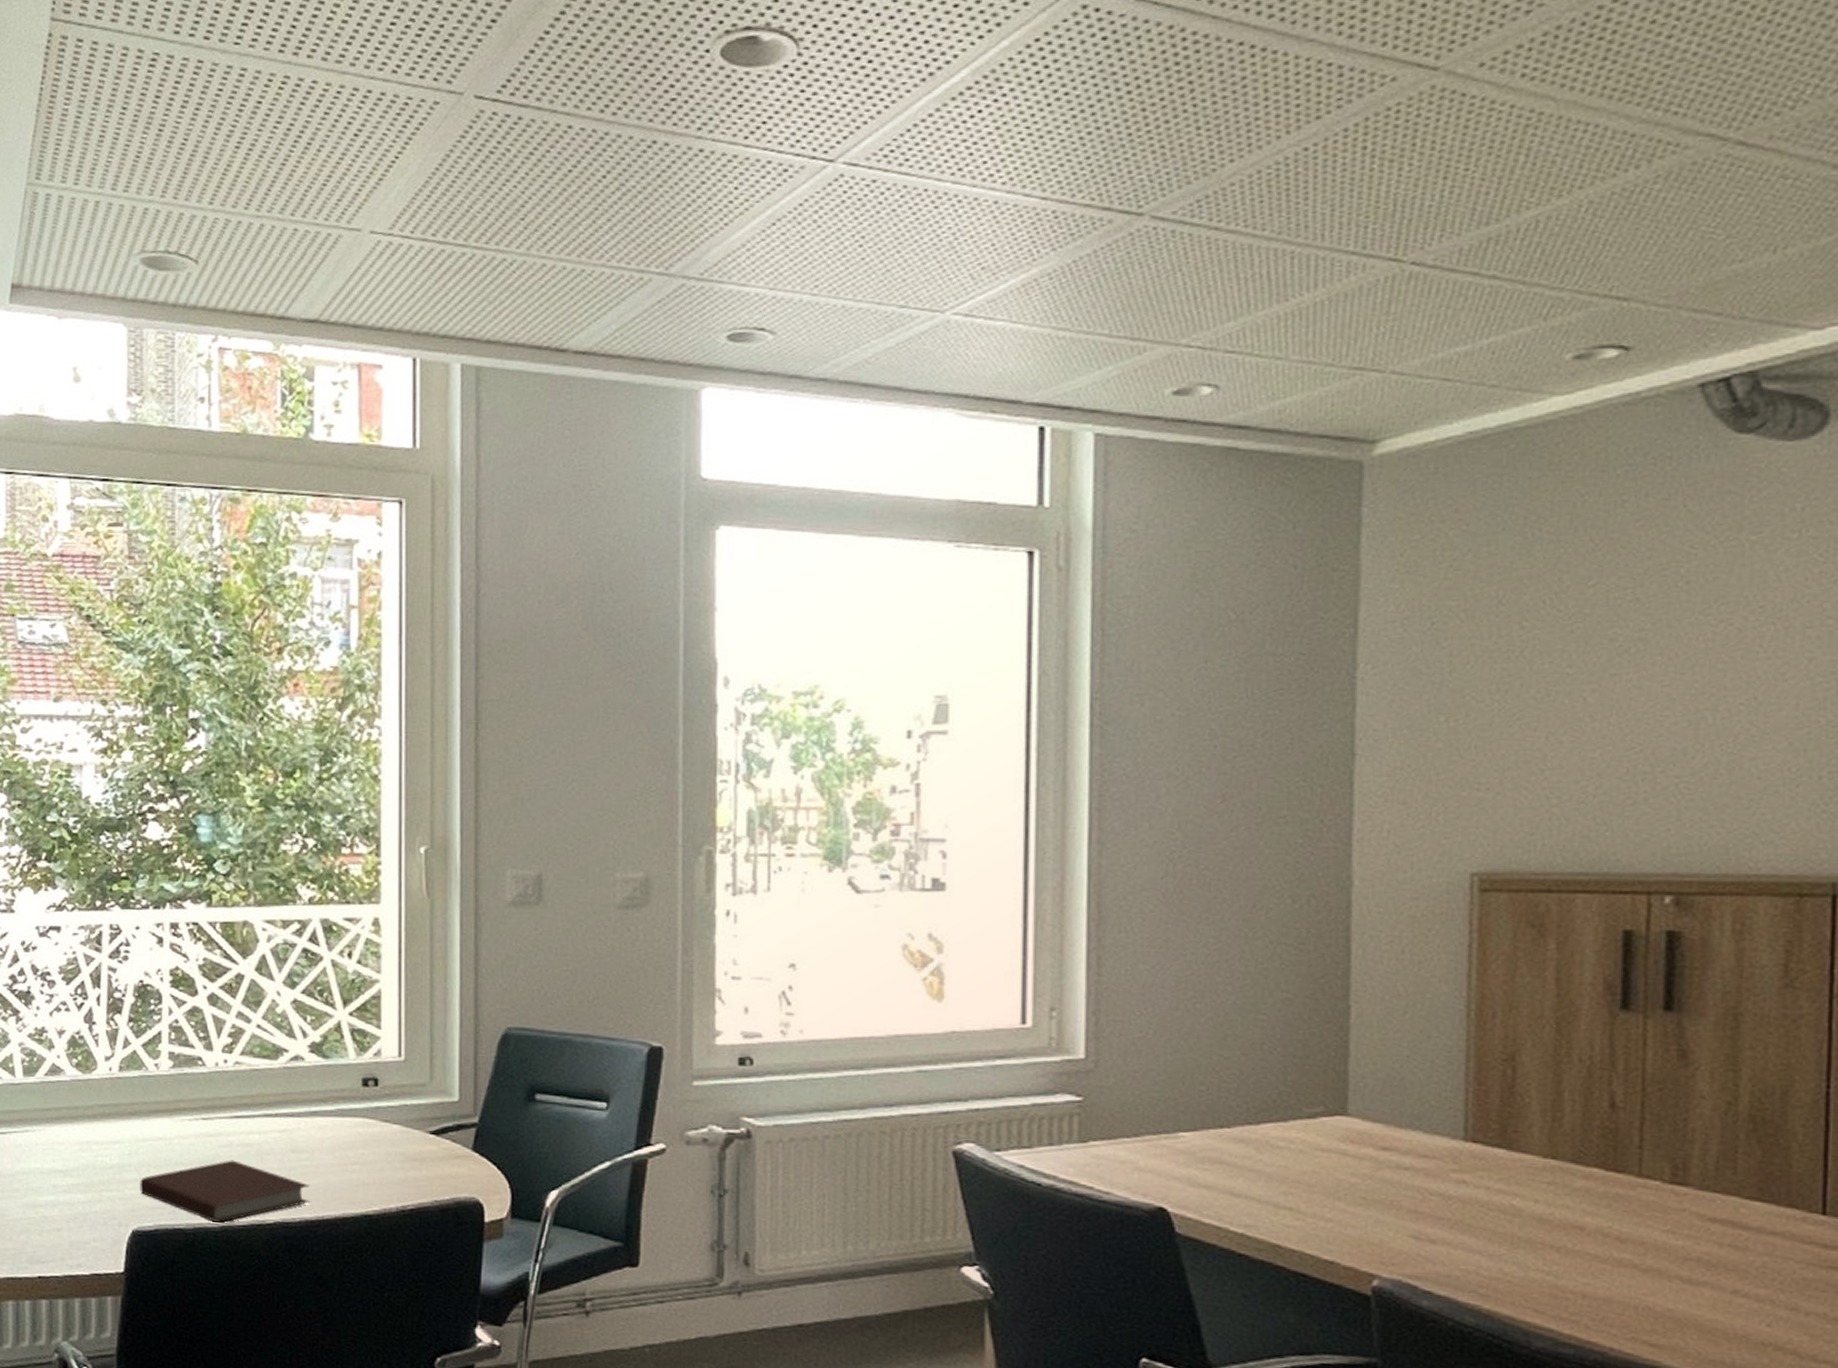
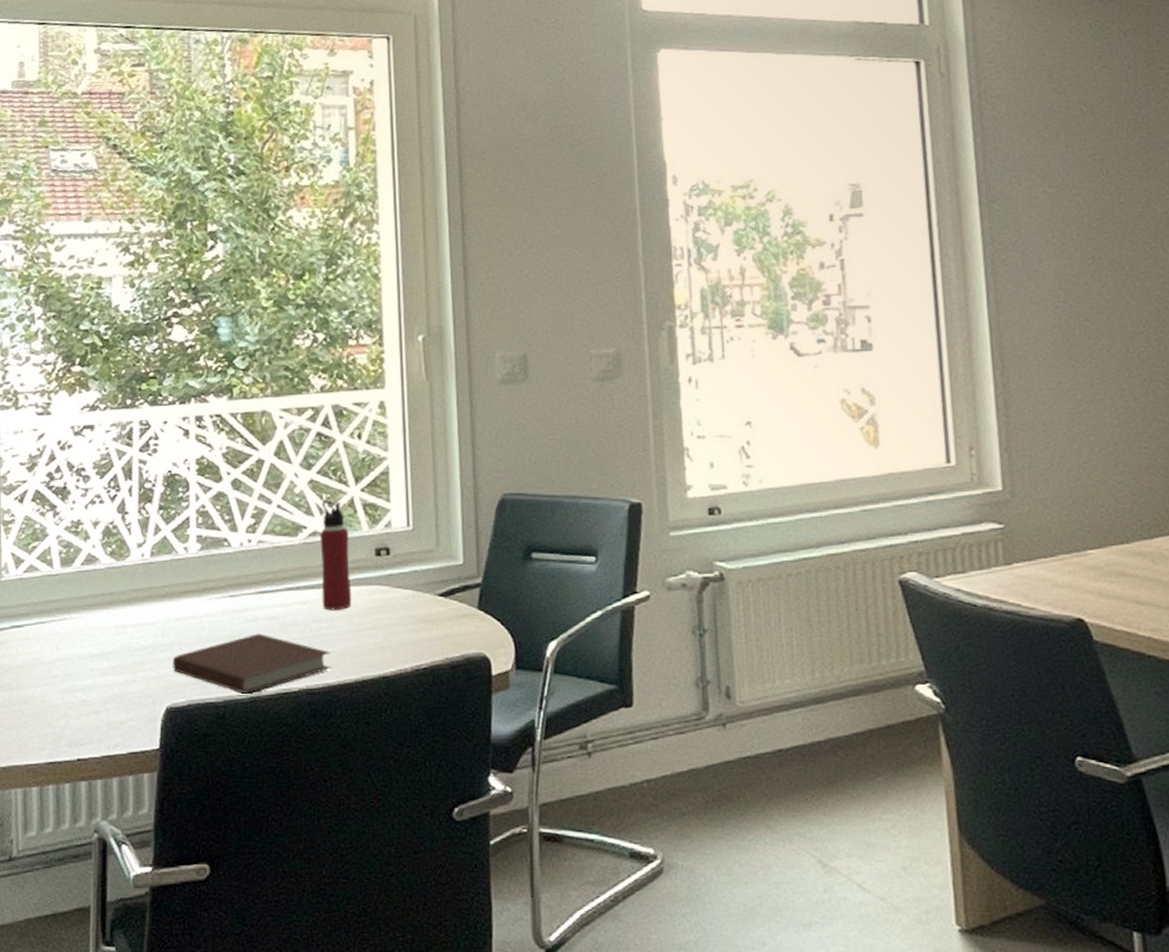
water bottle: none [302,1022,335,1142] -> present [320,500,352,610]

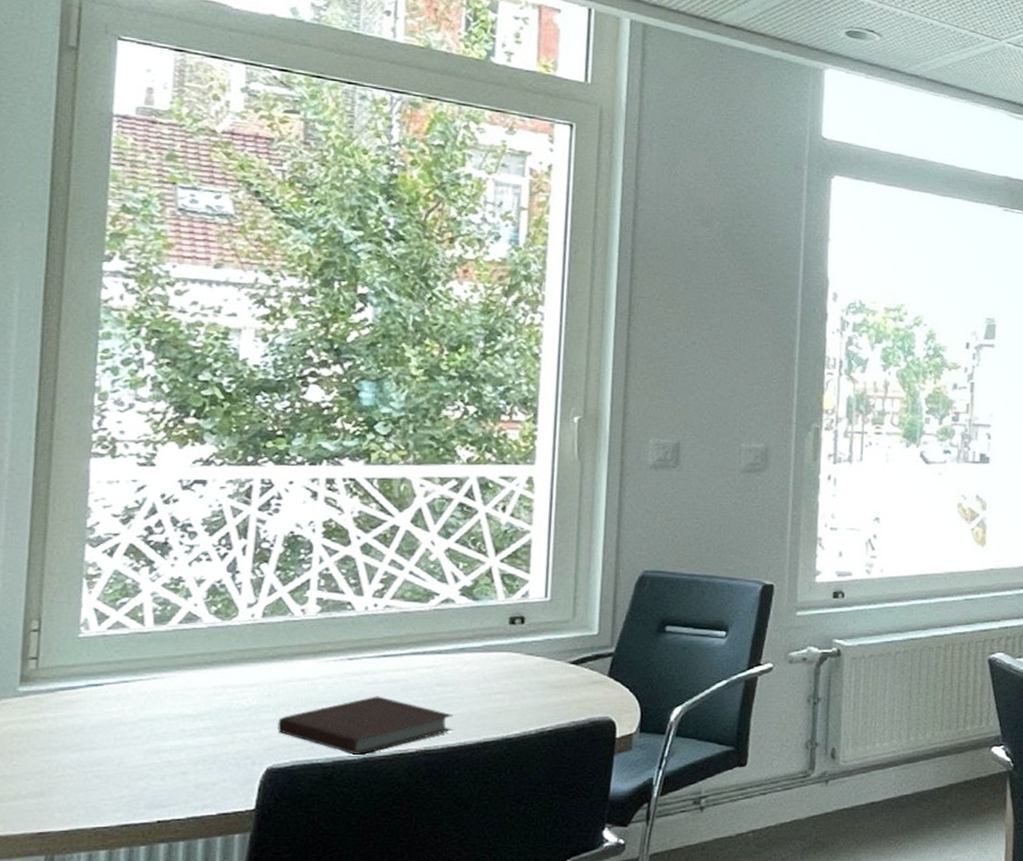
water bottle: present [320,500,352,610] -> none [449,569,484,675]

